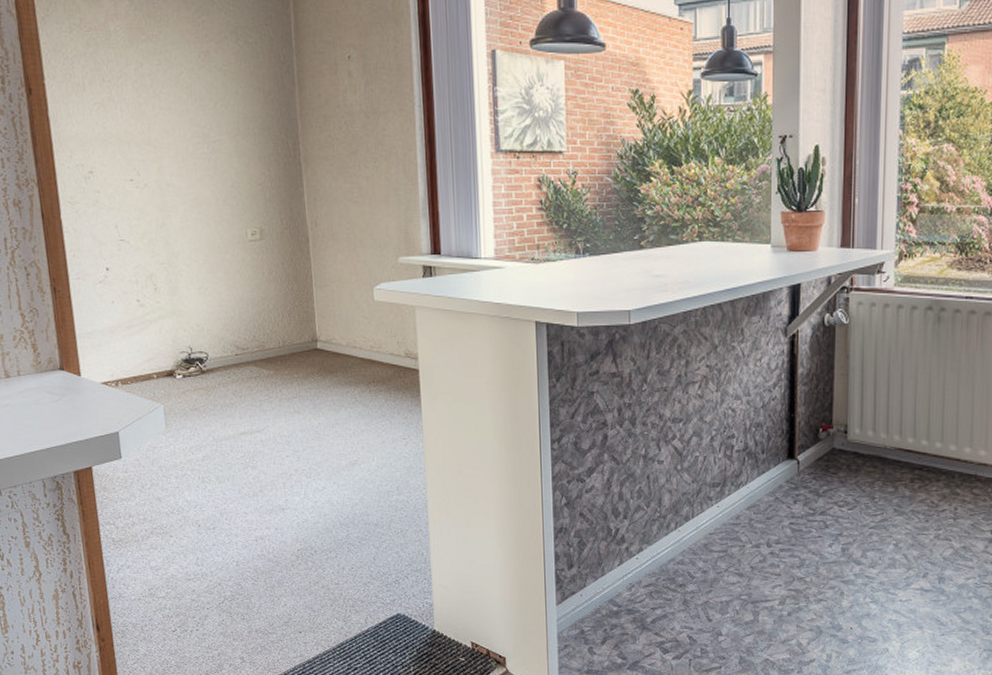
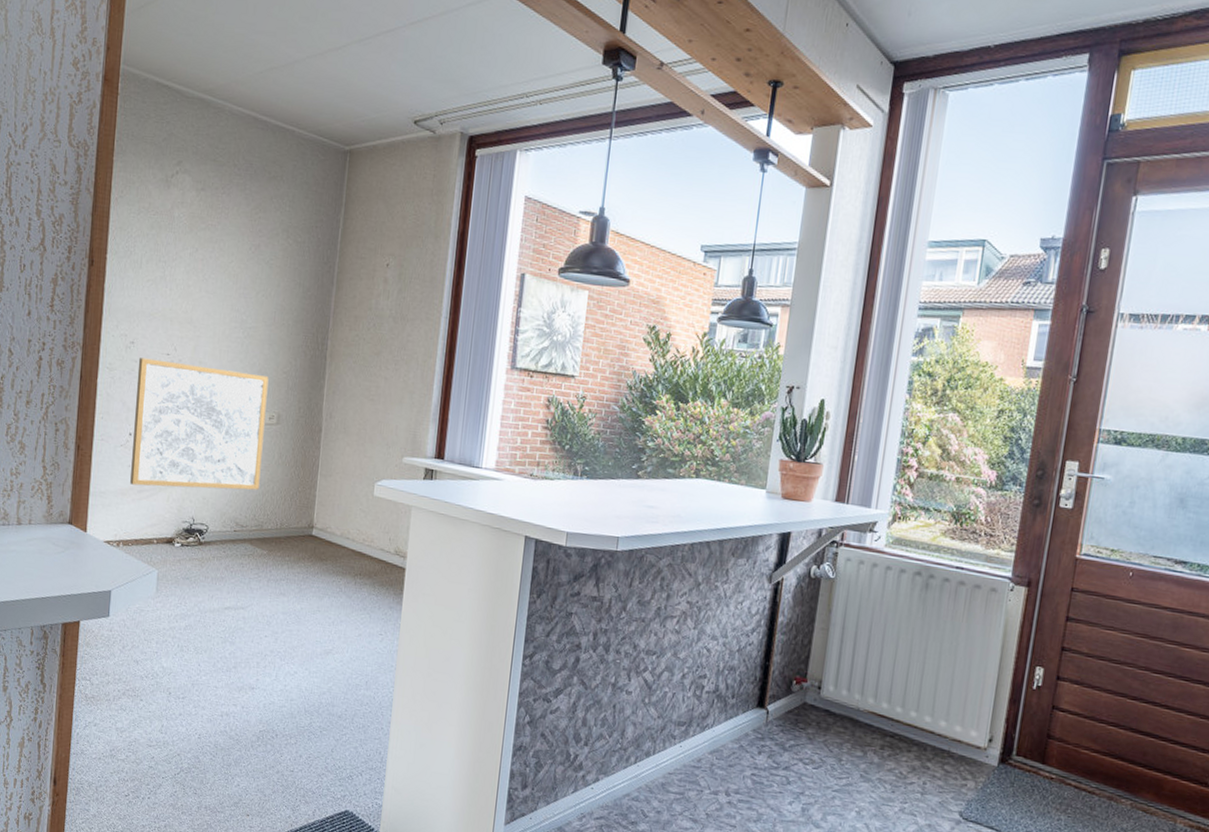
wall art: none [101,187,254,321] -> present [130,357,269,491]

